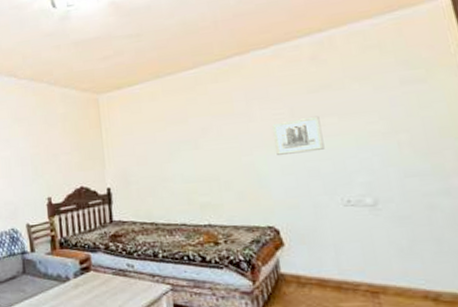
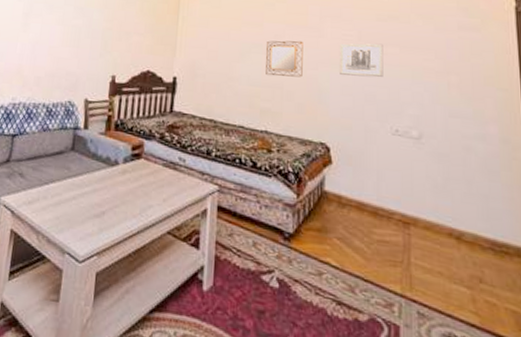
home mirror: none [195,129,238,170] -> present [266,40,303,78]

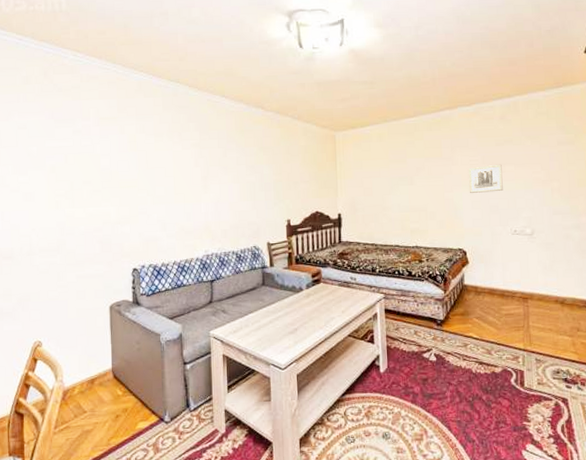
home mirror: present [266,40,303,78] -> none [411,170,441,202]

